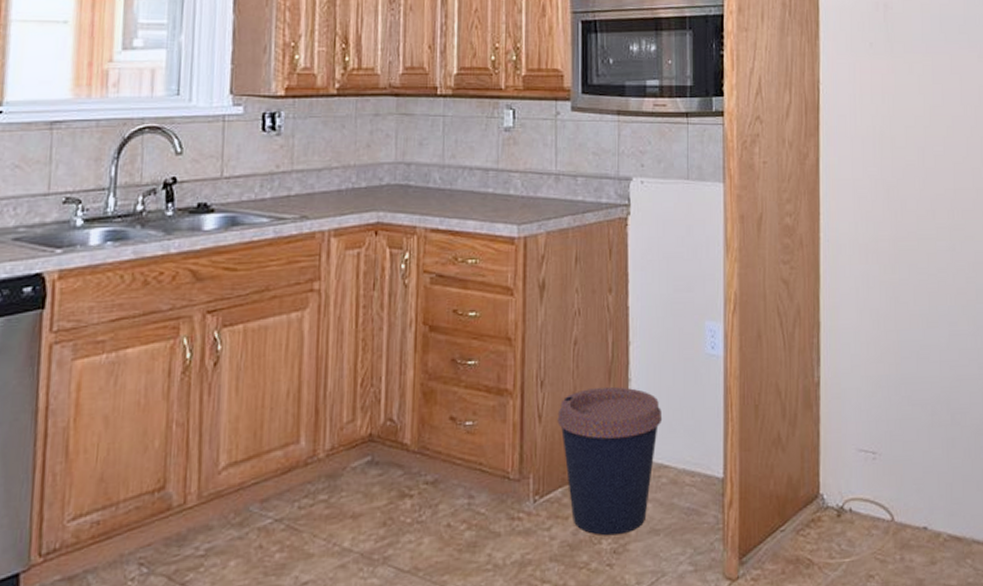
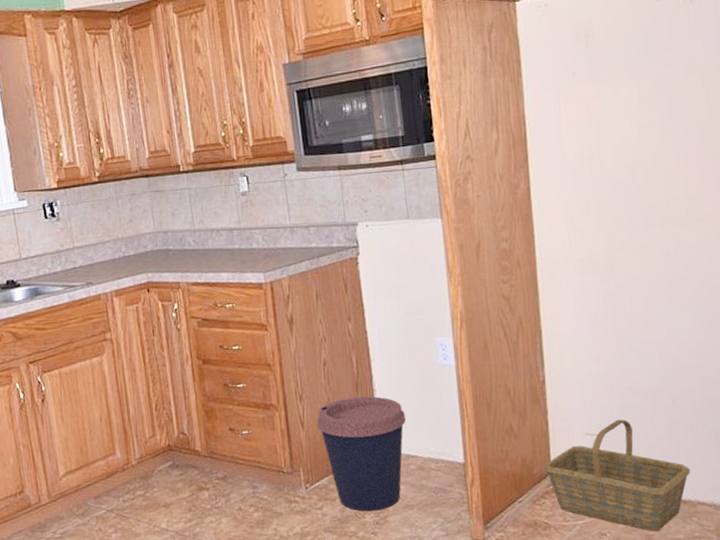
basket: none [811,434,966,575] -> present [544,419,690,532]

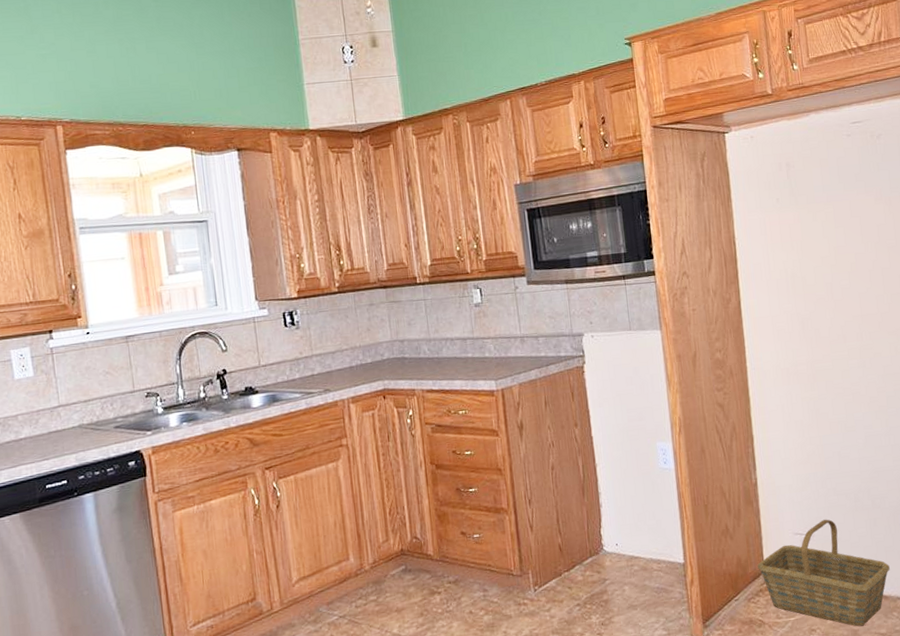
coffee cup: present [316,396,407,512] -> none [545,499,630,613]

